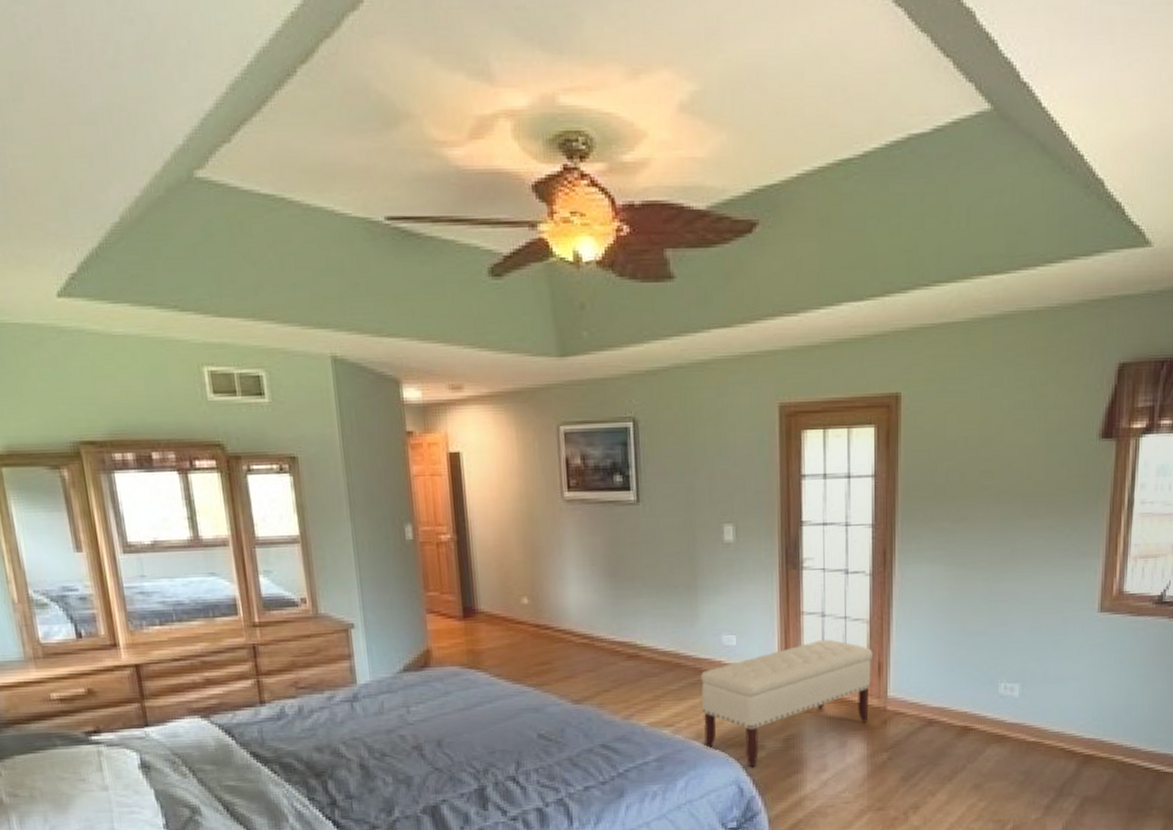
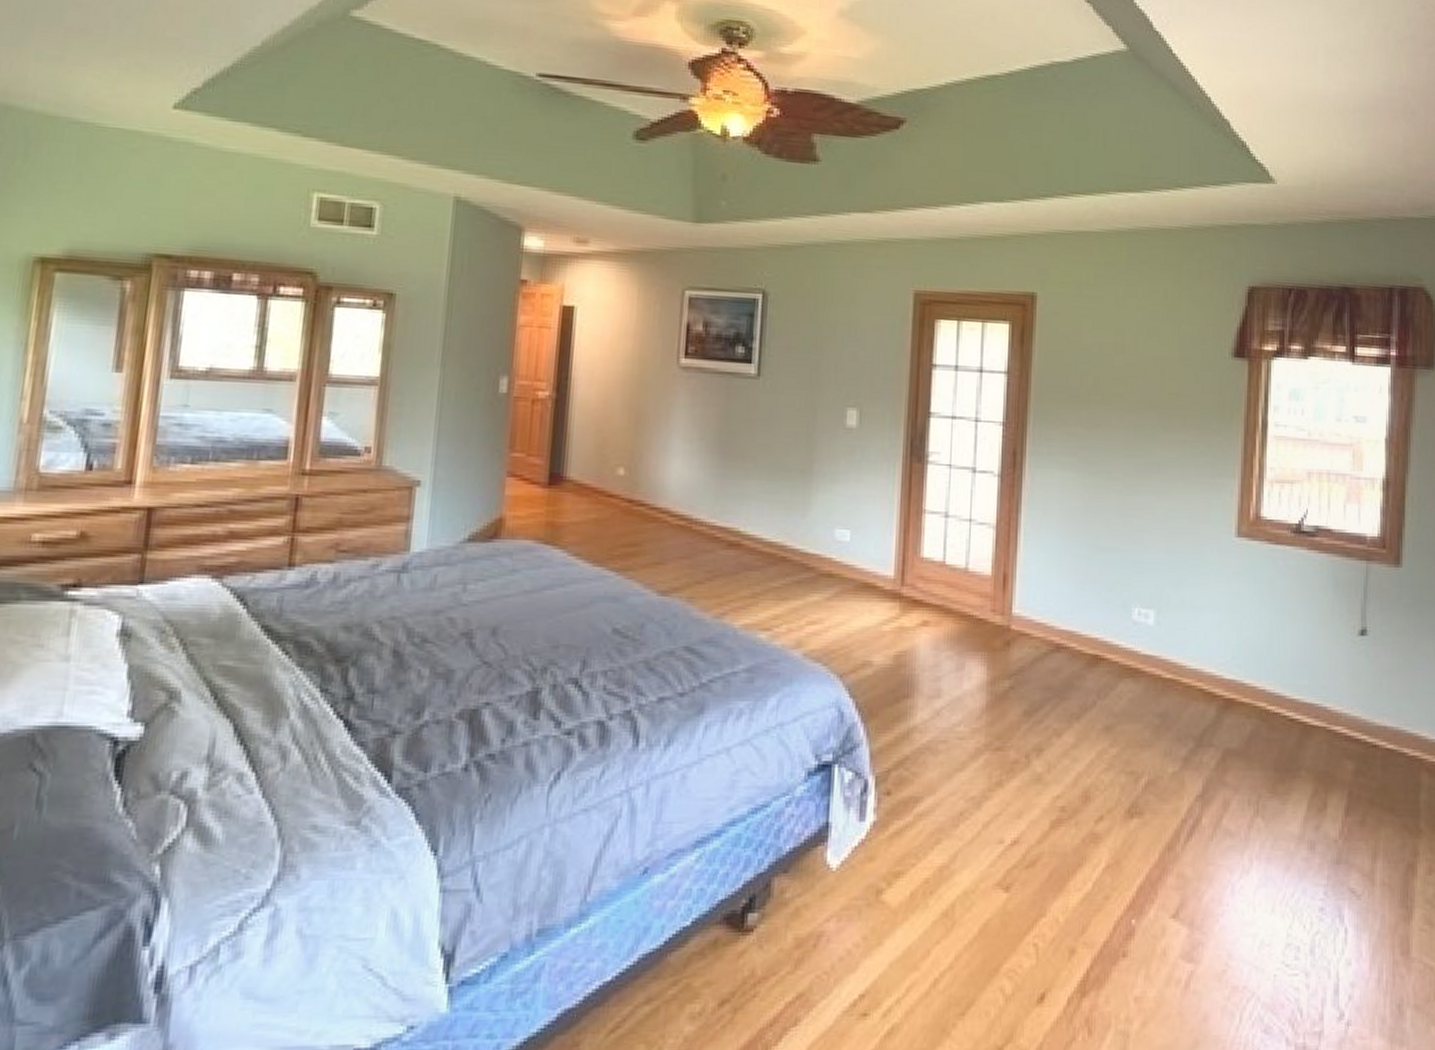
bench: present [701,639,873,768] -> none [805,542,998,688]

